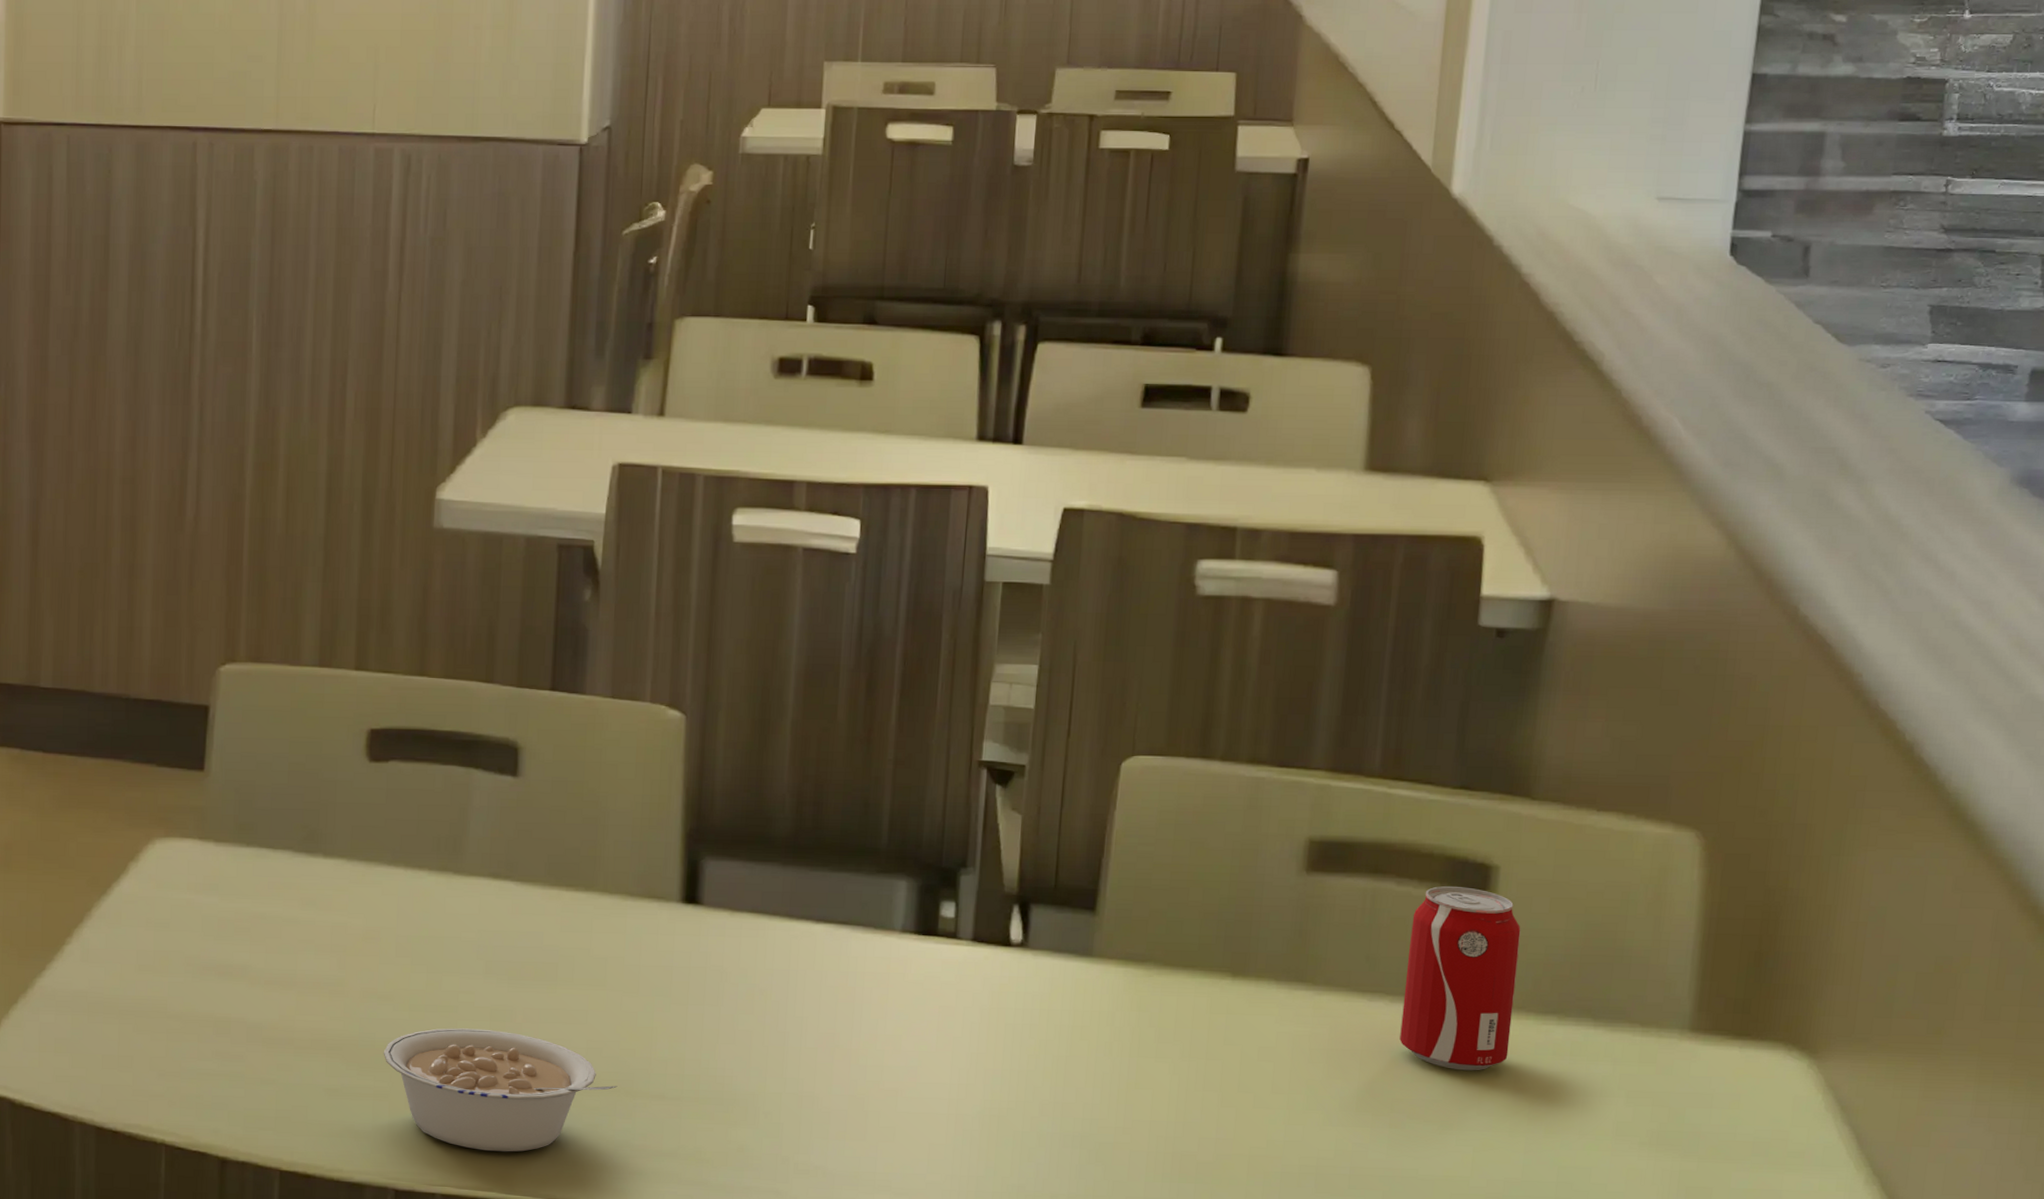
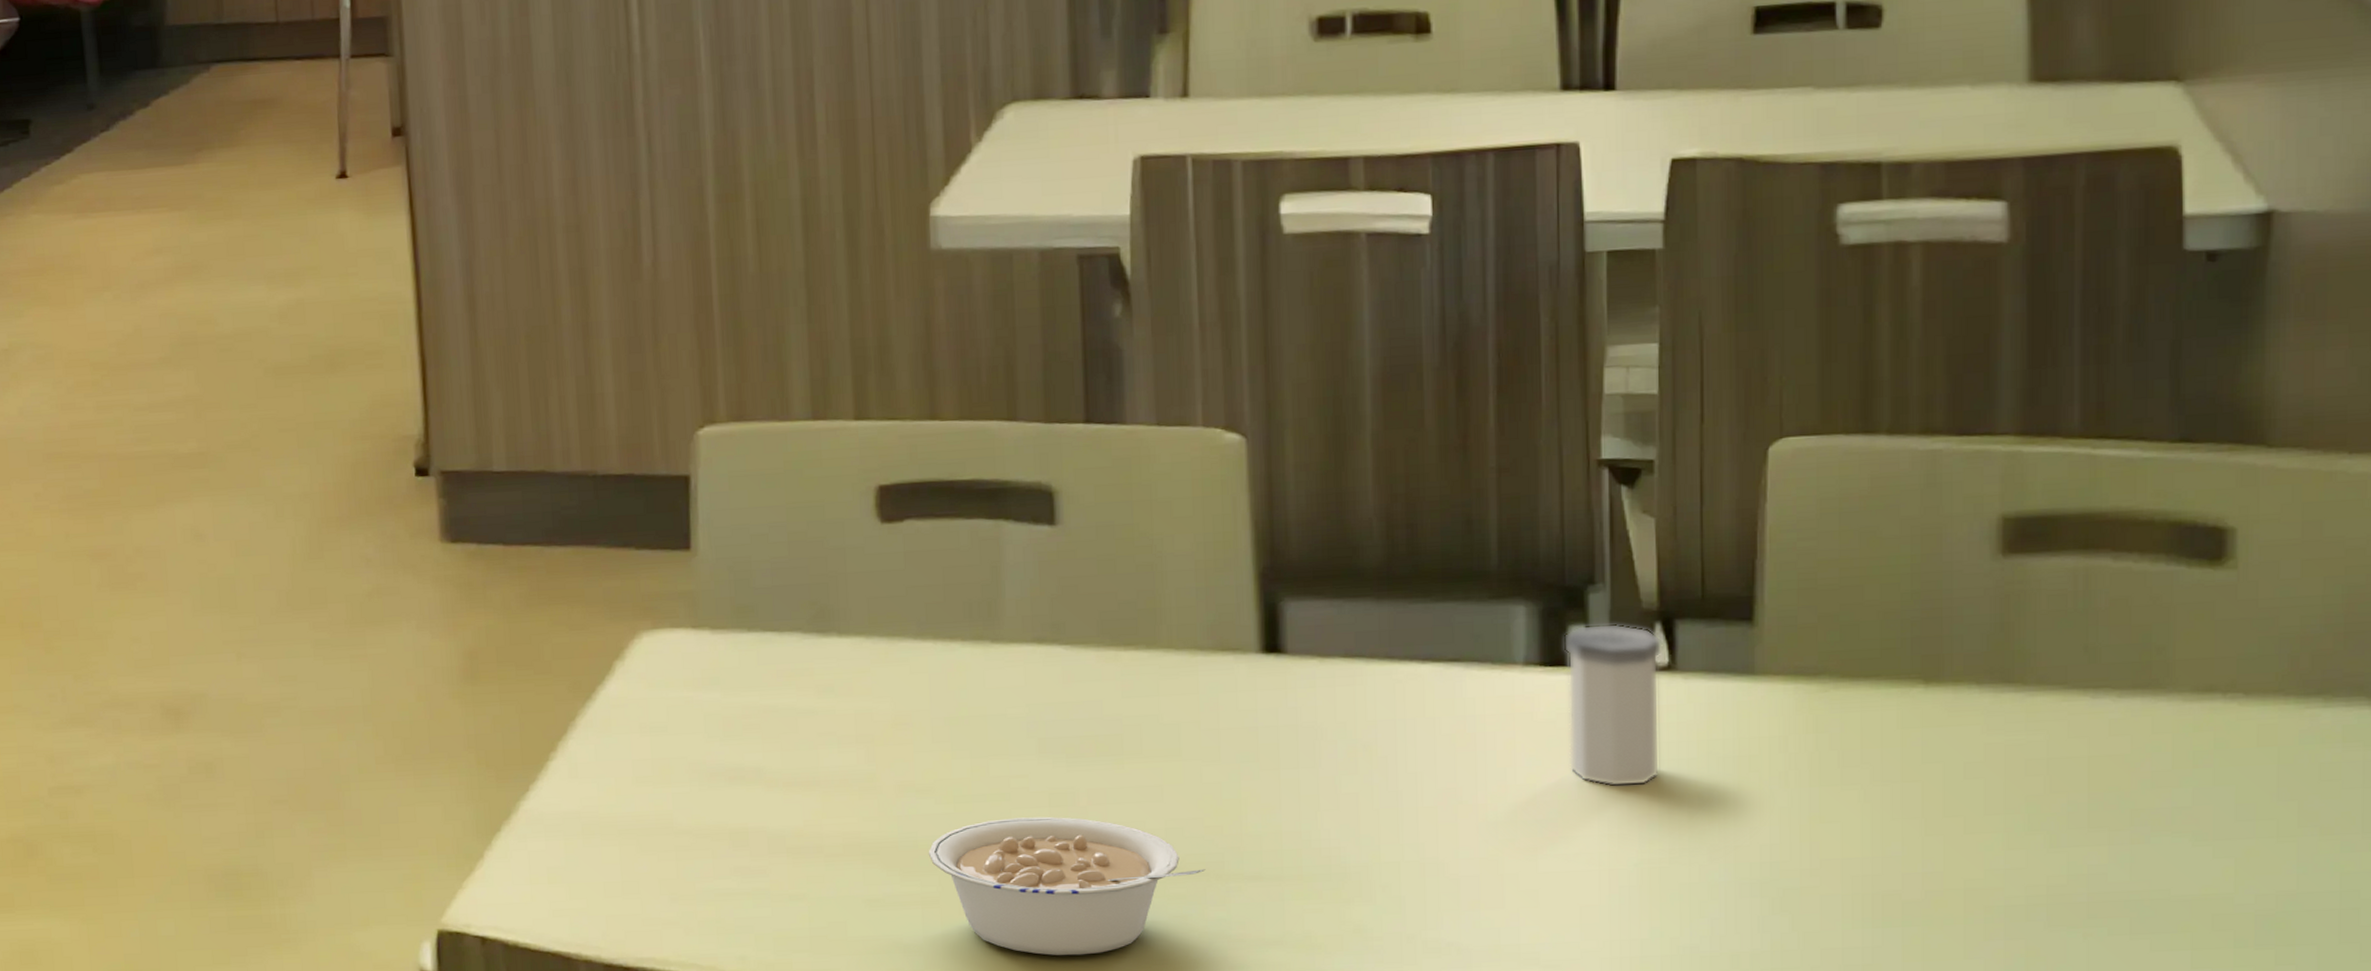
salt shaker: none [931,902,1019,1044] -> present [1563,623,1663,787]
beverage can: present [1399,886,1521,1071] -> none [2134,556,2269,770]

